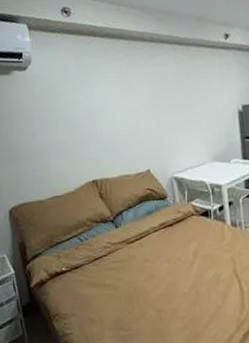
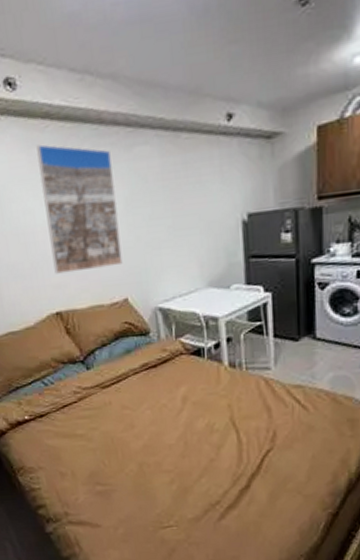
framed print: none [83,54,146,150] -> present [36,144,123,274]

